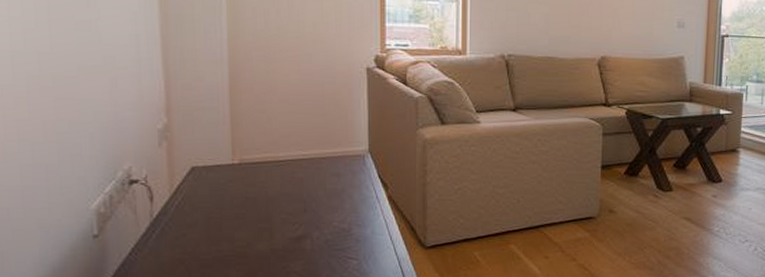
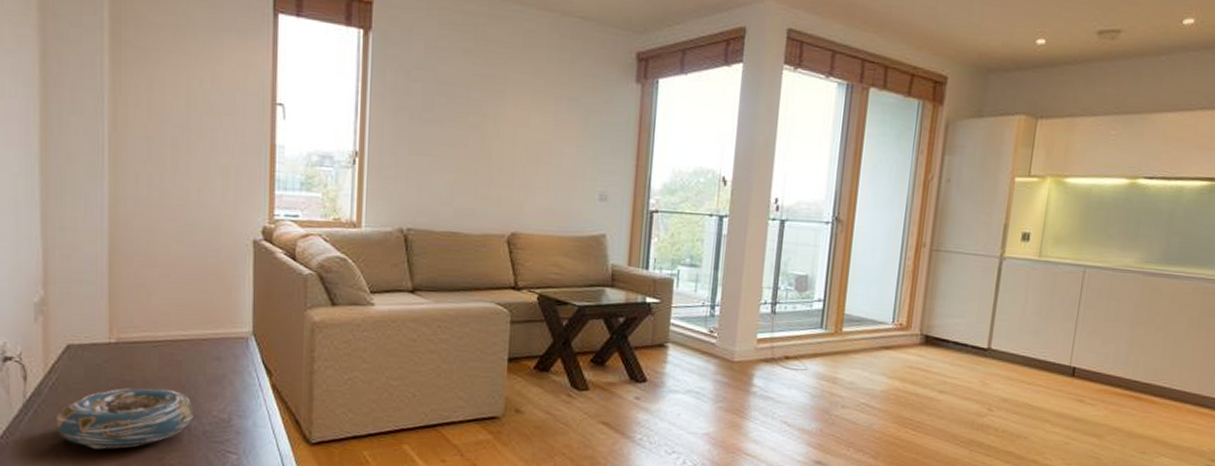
decorative bowl: none [183,203,316,261] -> present [55,388,194,449]

